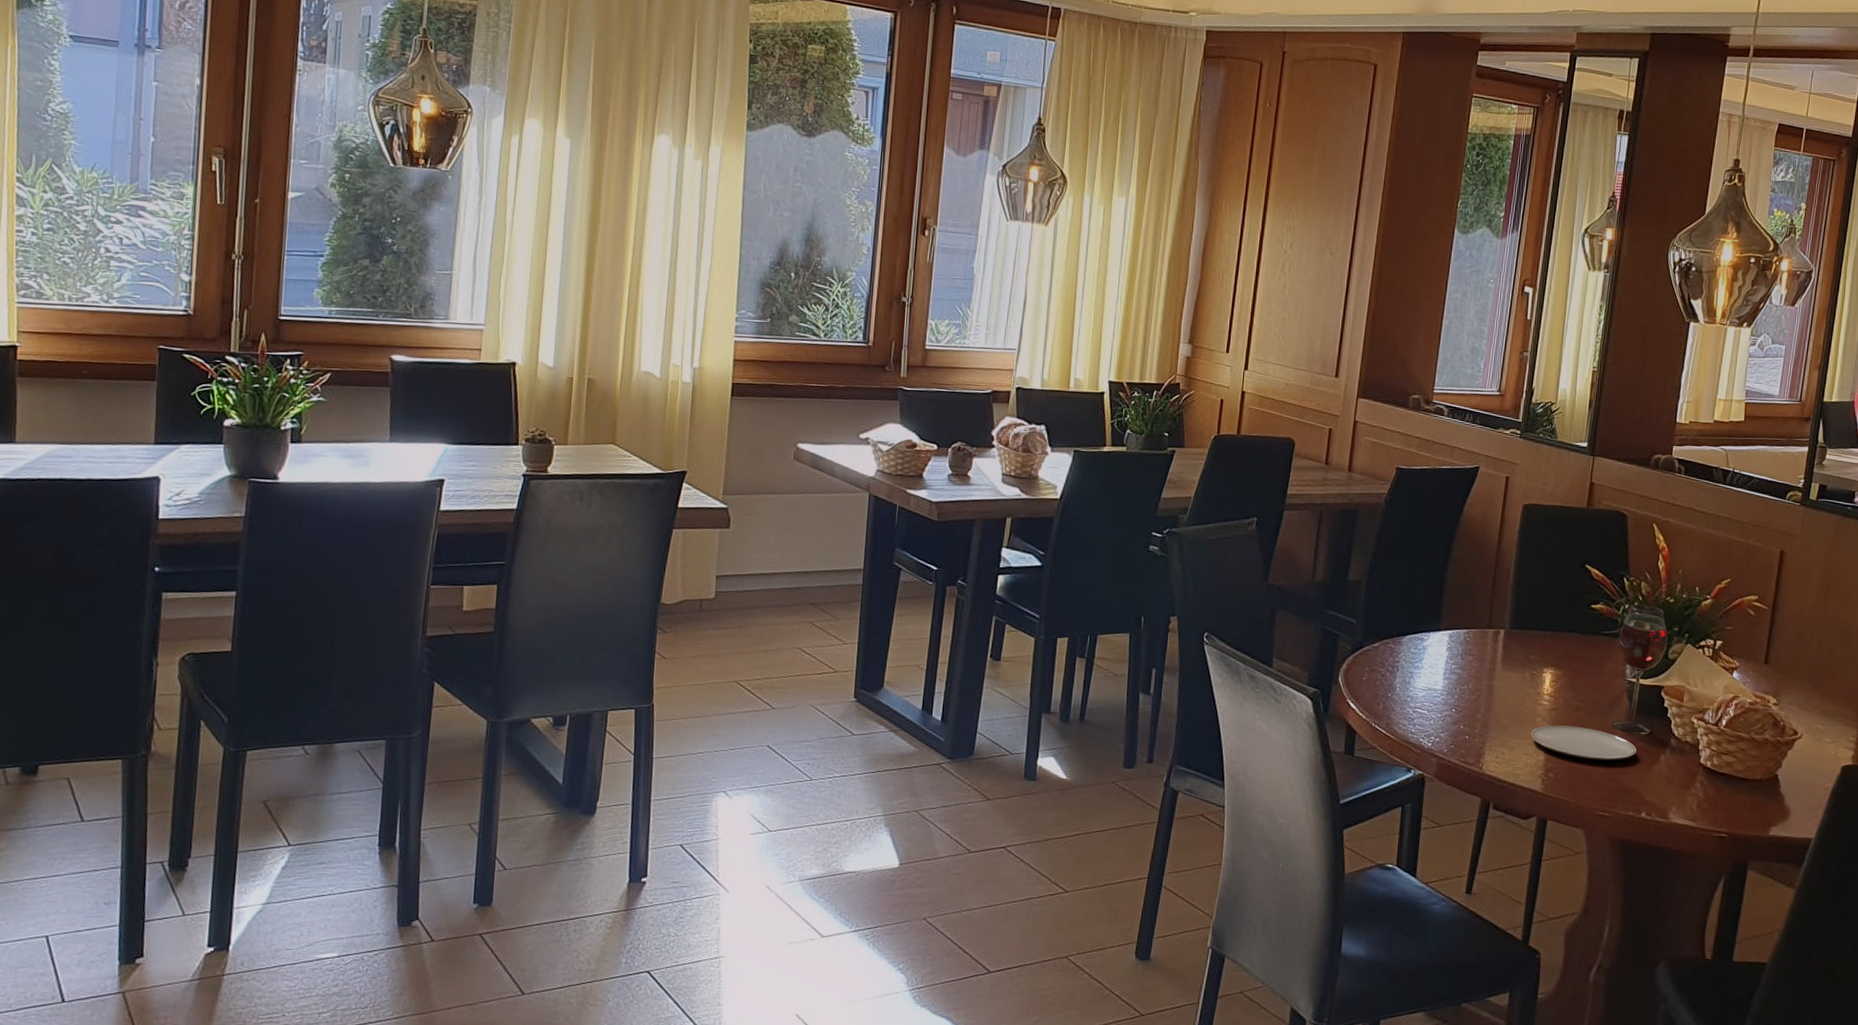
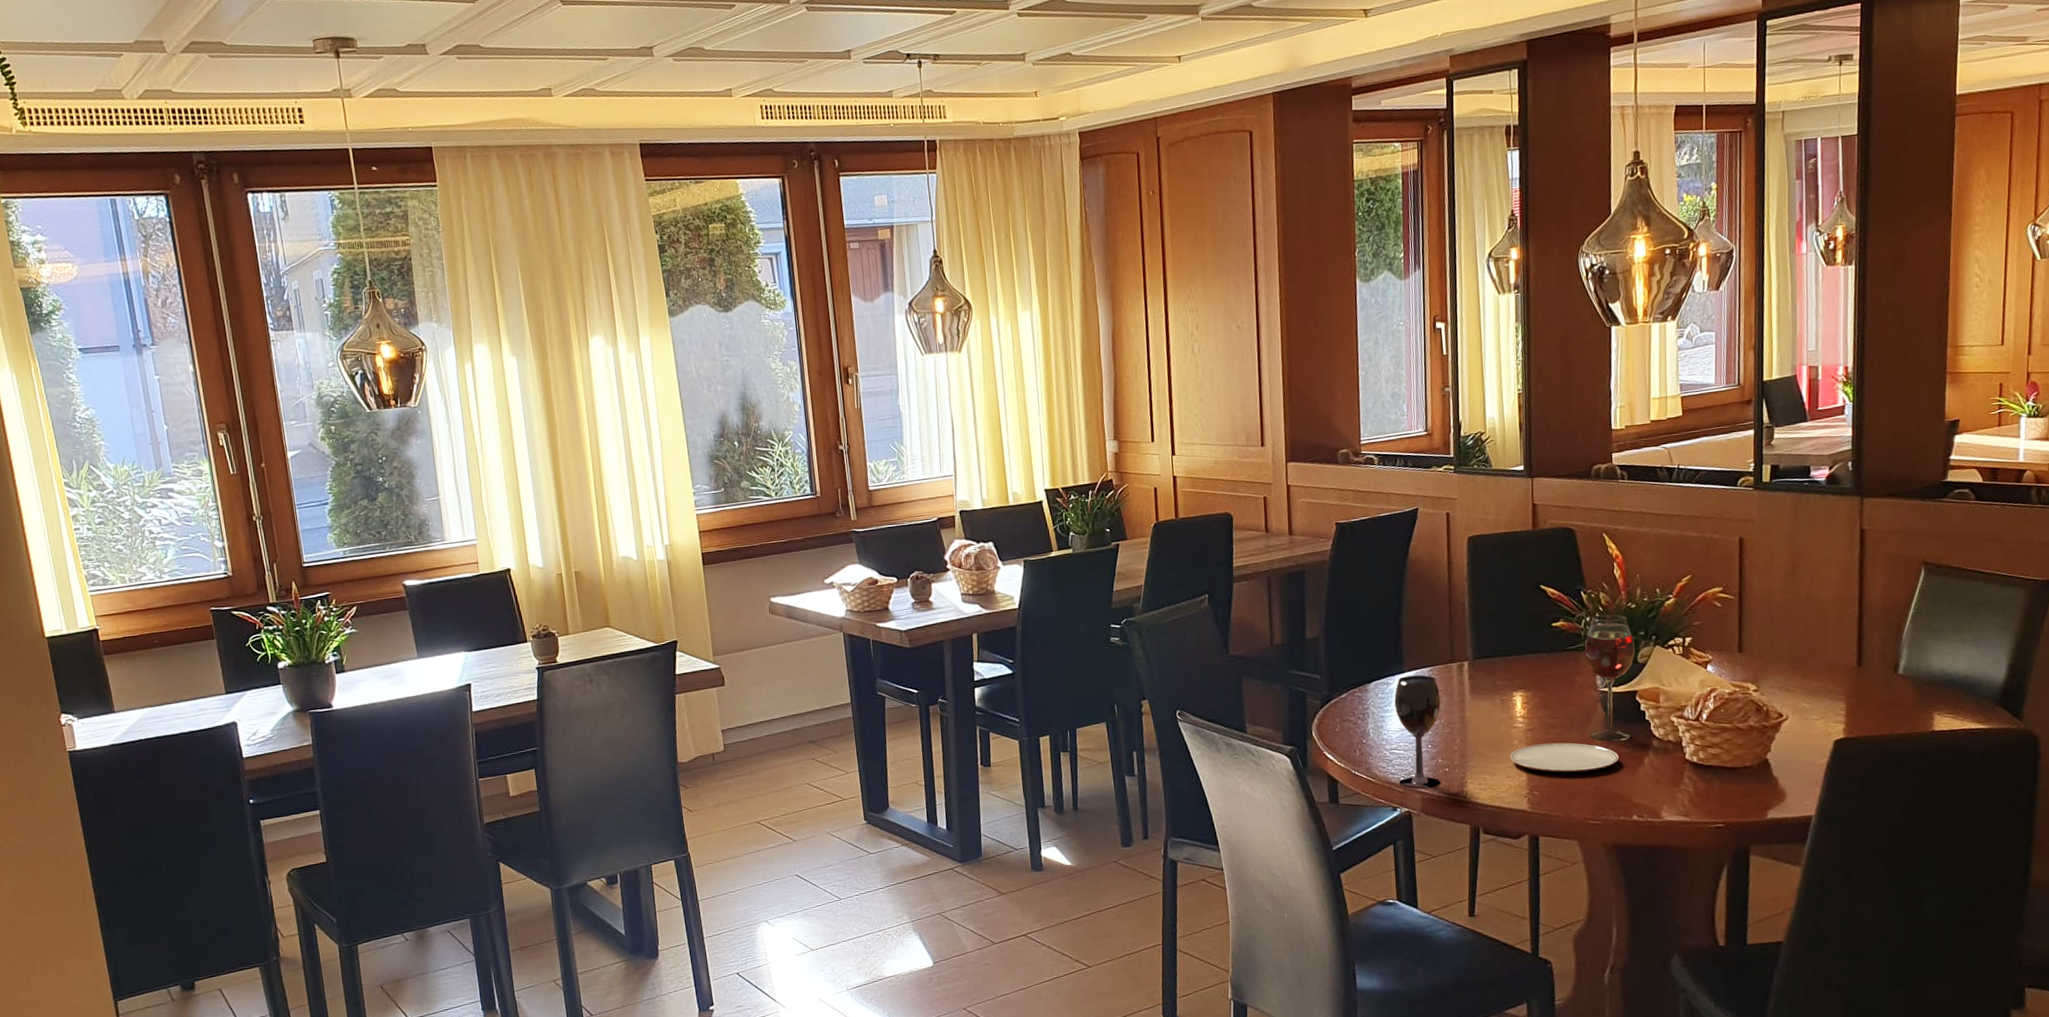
wine glass: none [1417,634,1472,755] -> present [1394,675,1441,790]

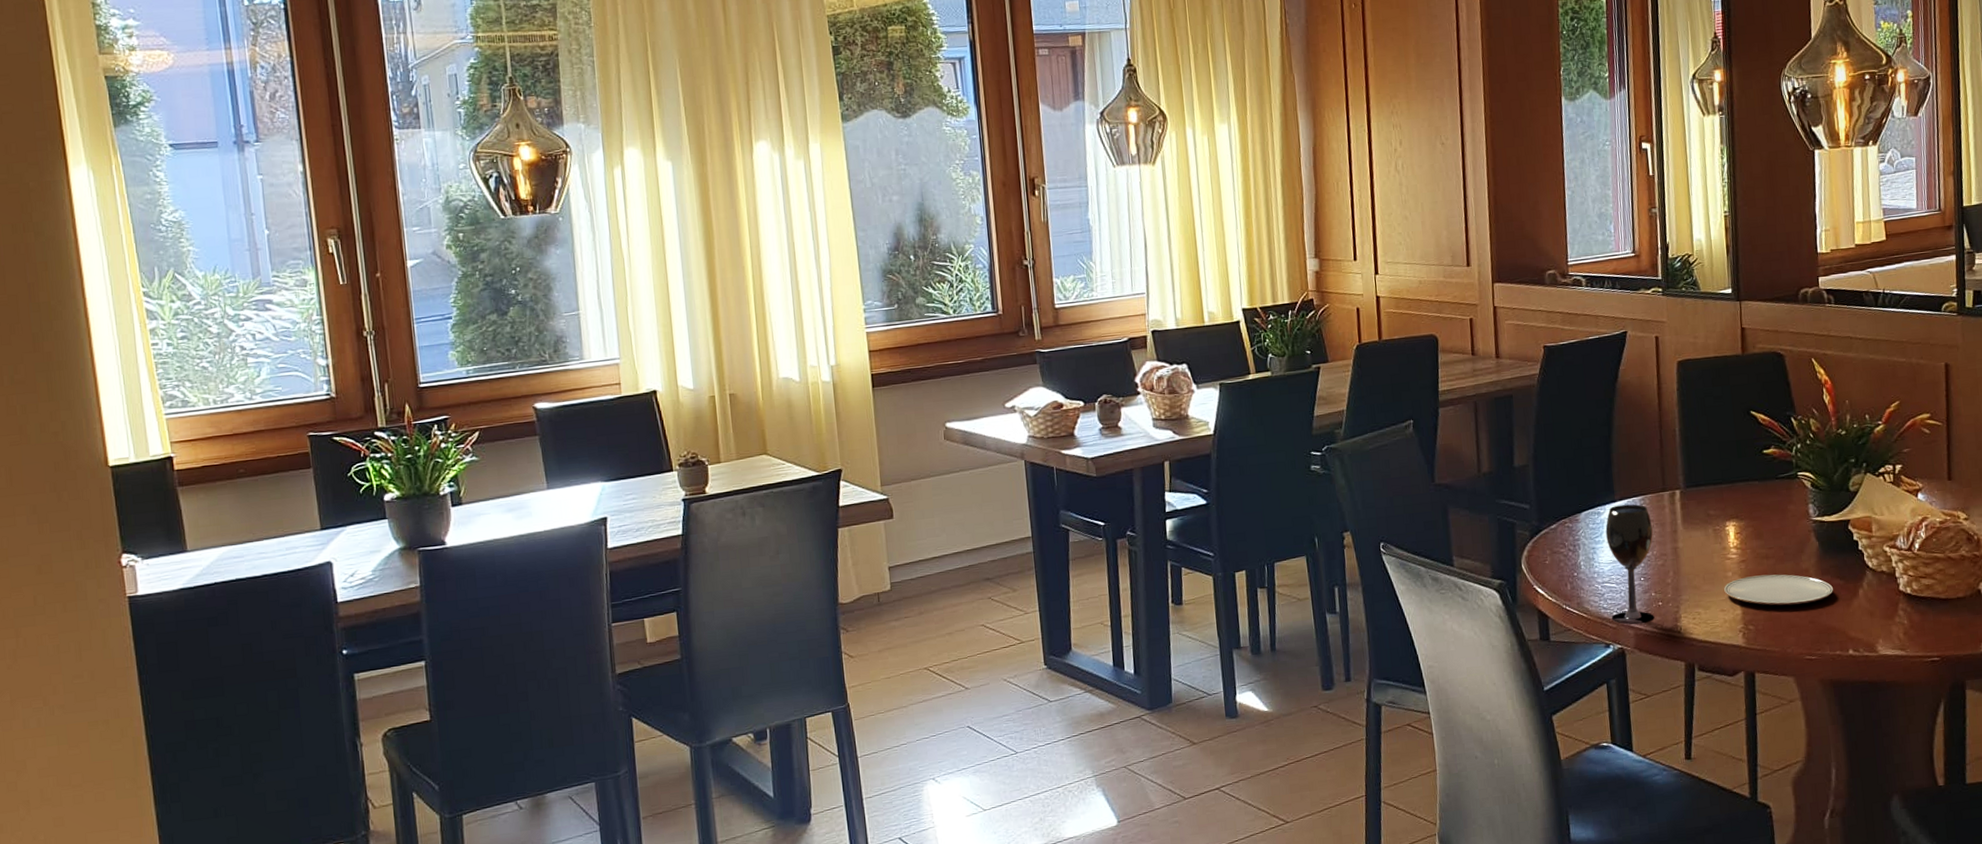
wineglass: present [1584,614,1635,742] -> none [1796,441,1846,573]

